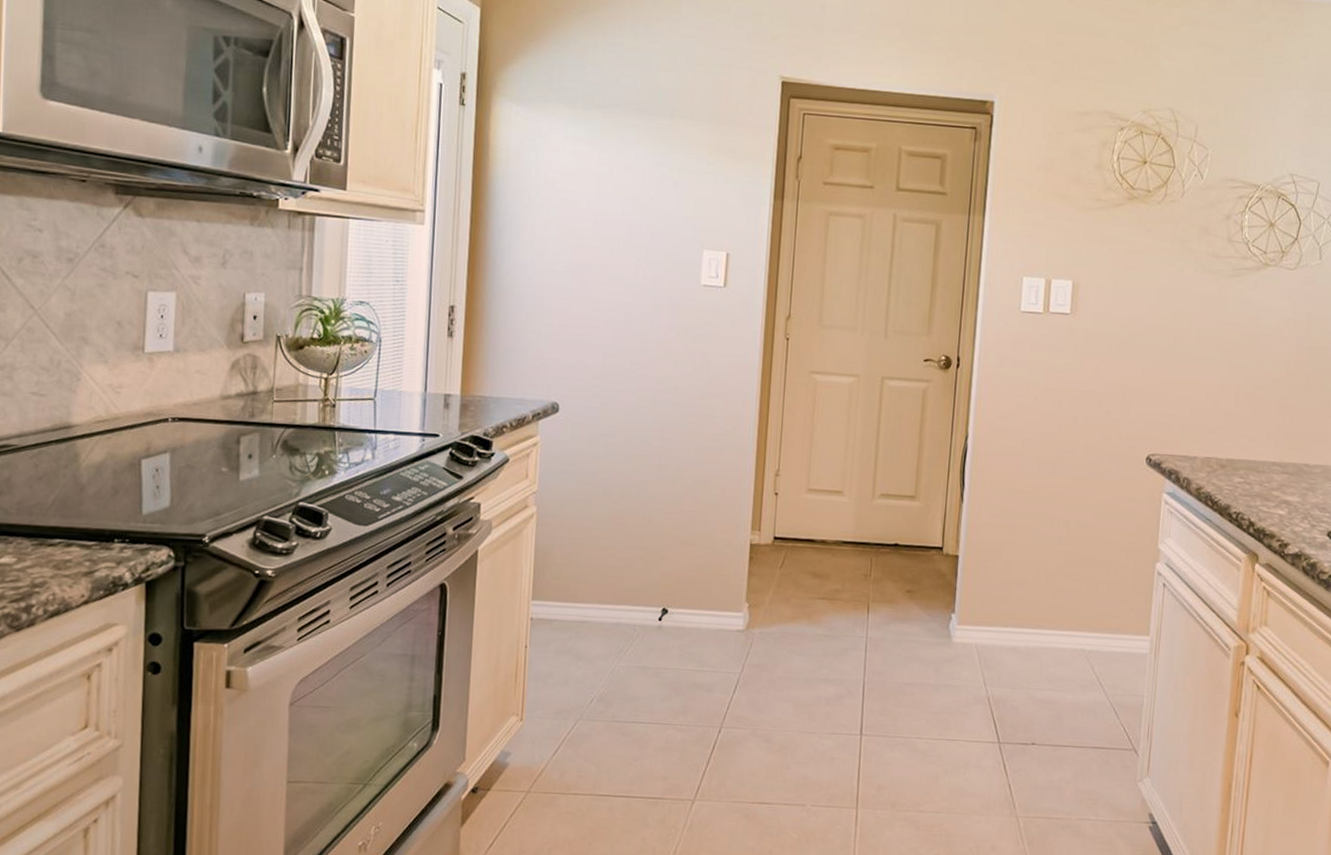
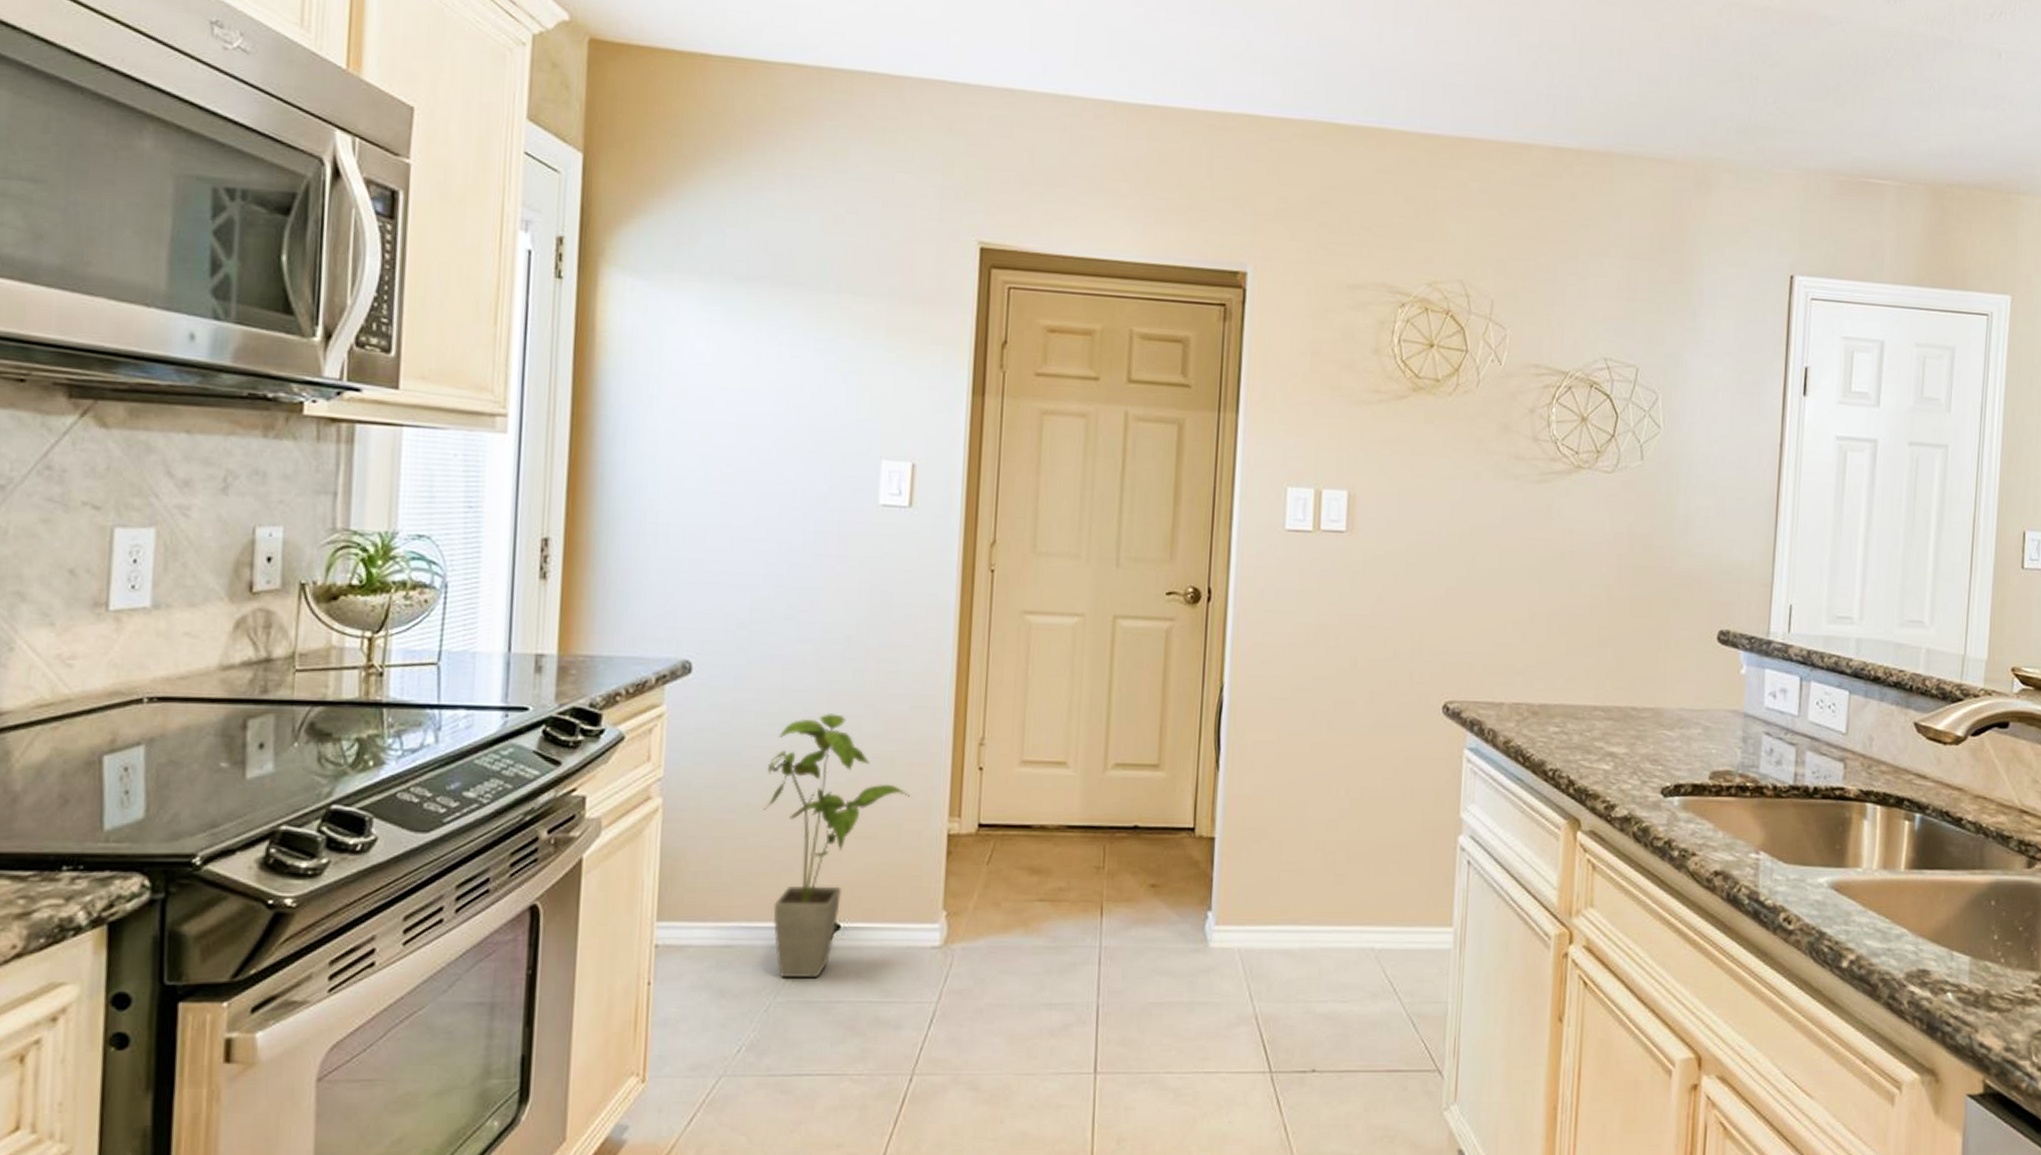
house plant: none [611,447,722,649] -> present [763,713,910,978]

